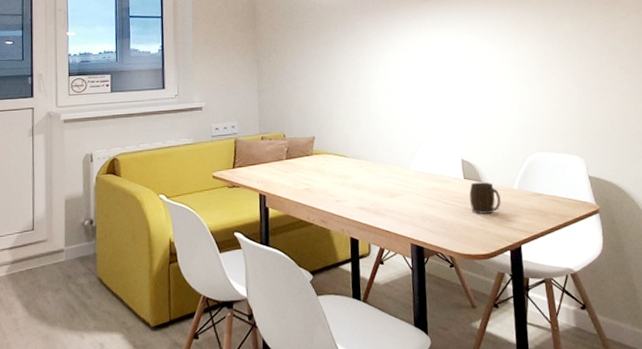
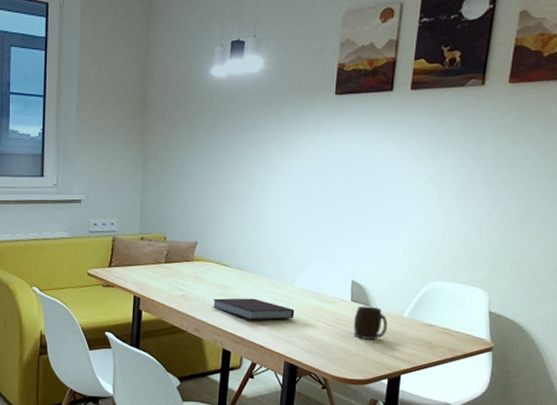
notebook: none [335,185,414,206] -> present [212,298,295,320]

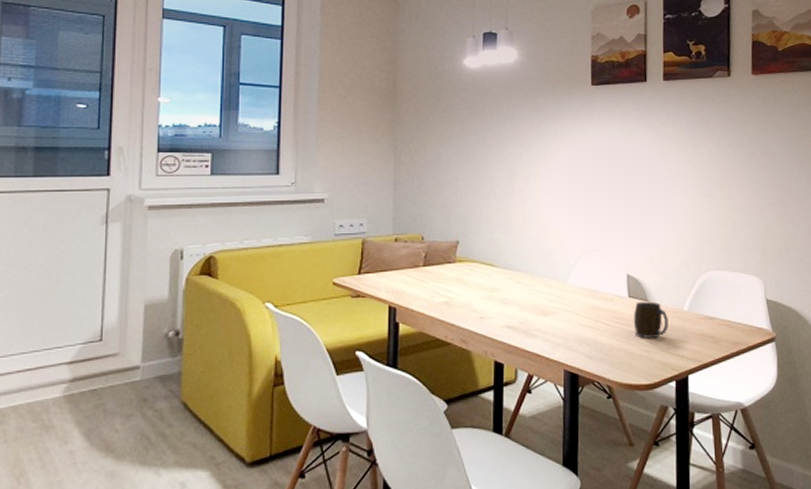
notebook: present [212,298,295,320] -> none [479,300,570,325]

